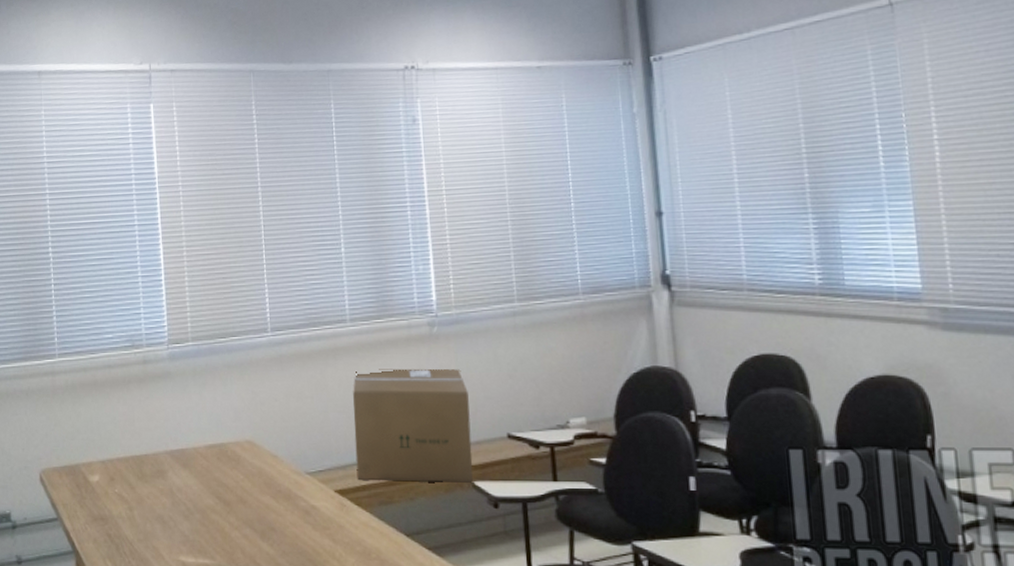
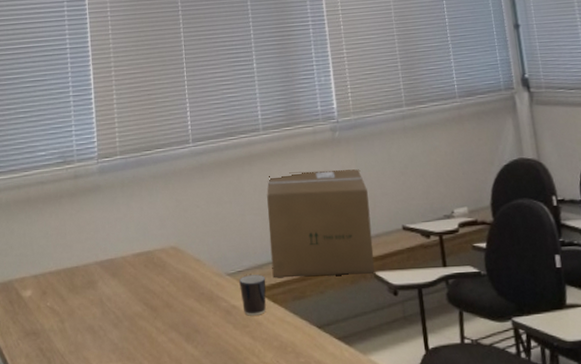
mug: none [320,475,350,518] -> present [239,274,267,316]

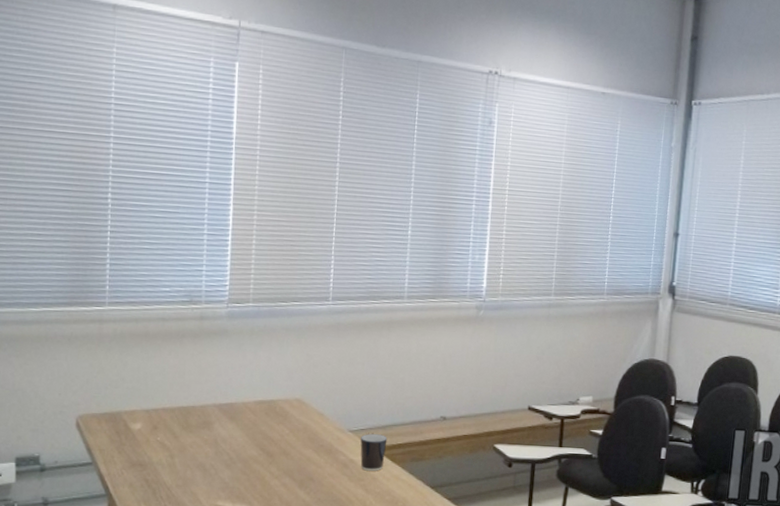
box: present [267,169,375,278] -> none [394,343,502,447]

